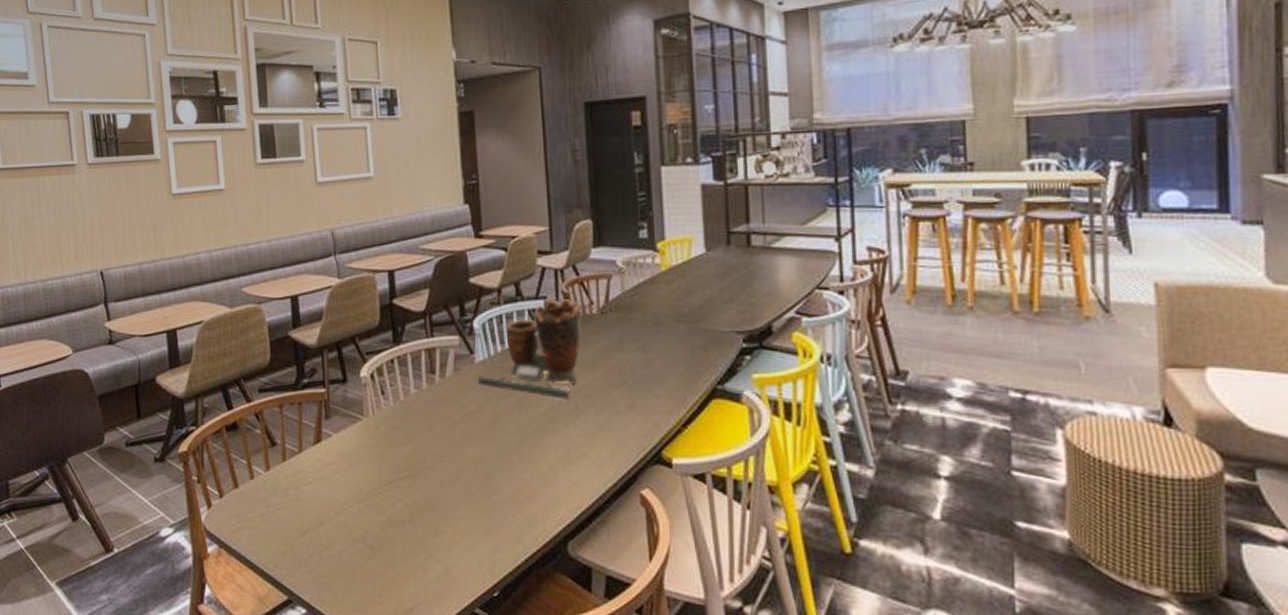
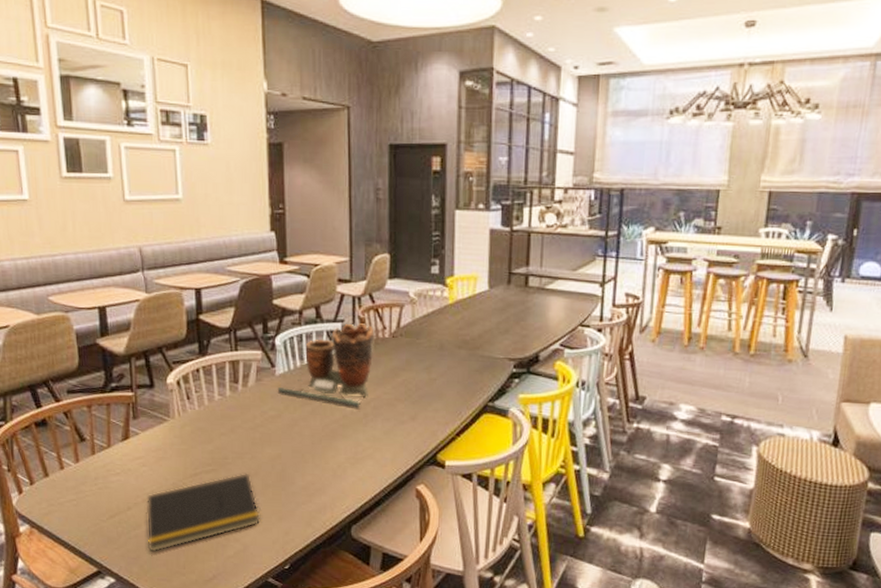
notepad: none [339,478,465,577] -> present [146,473,261,553]

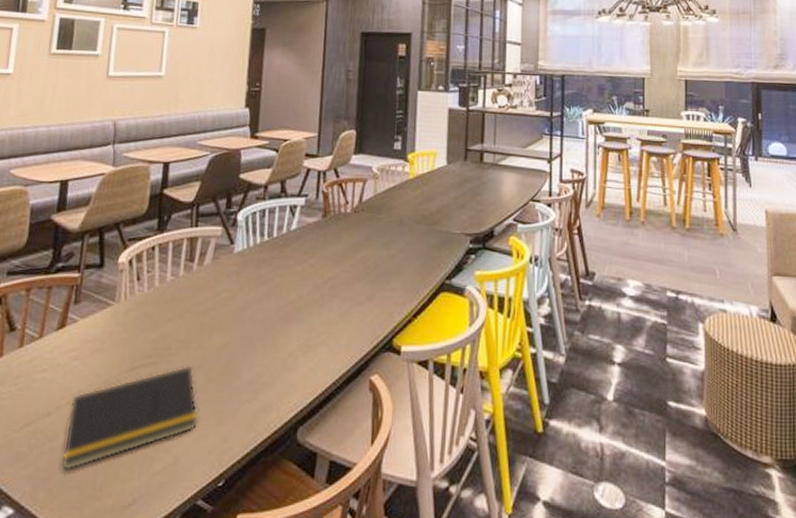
clay pot: present [277,323,374,411] -> none [233,198,337,291]

